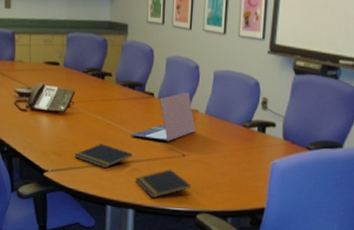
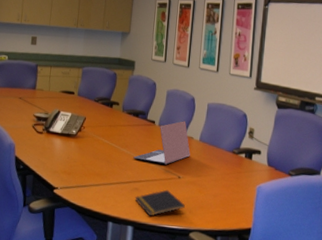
notepad: present [74,144,132,169] -> none [82,165,134,188]

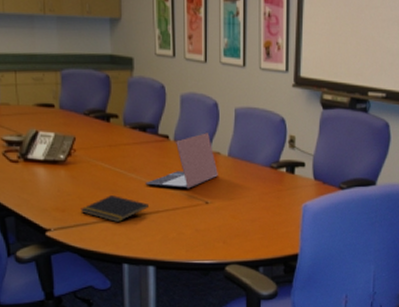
notepad: none [82,165,134,188] -> present [80,196,148,223]
notepad: present [135,189,185,216] -> none [153,219,217,252]

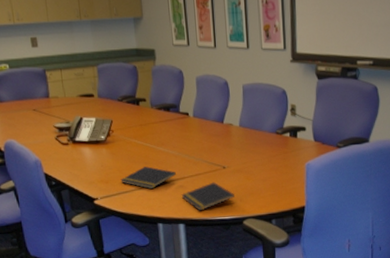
laptop: present [145,133,218,189] -> none [172,108,232,157]
notepad: none [153,219,217,252] -> present [181,182,234,211]

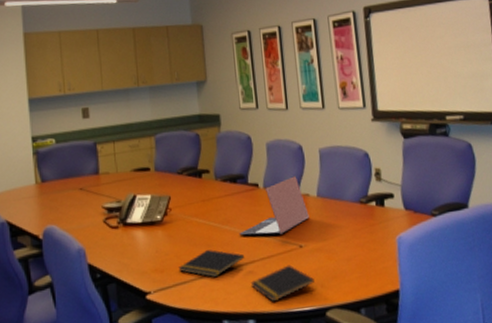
laptop: none [172,108,232,157] -> present [239,176,309,236]

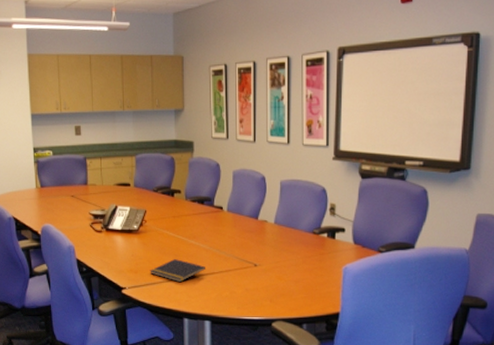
laptop: present [239,176,309,236] -> none [203,203,265,253]
notepad: present [250,264,314,302] -> none [209,279,264,309]

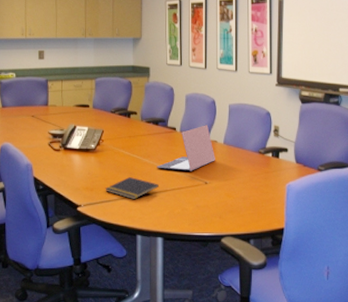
laptop: none [203,203,265,253] -> present [156,125,215,171]

